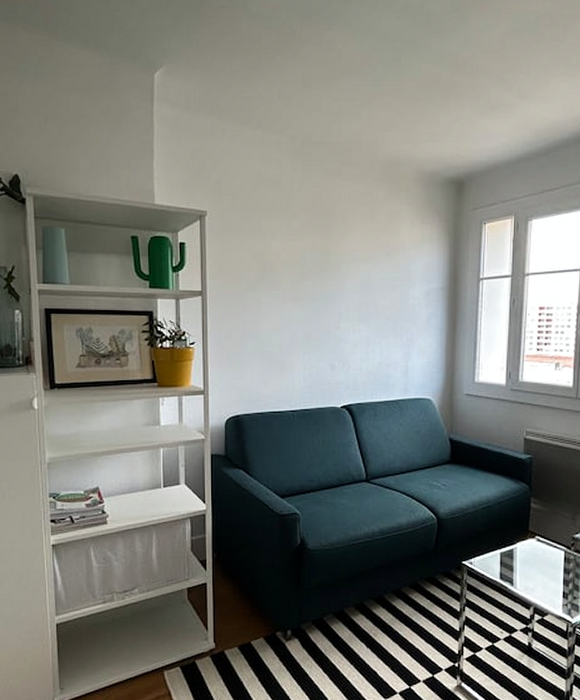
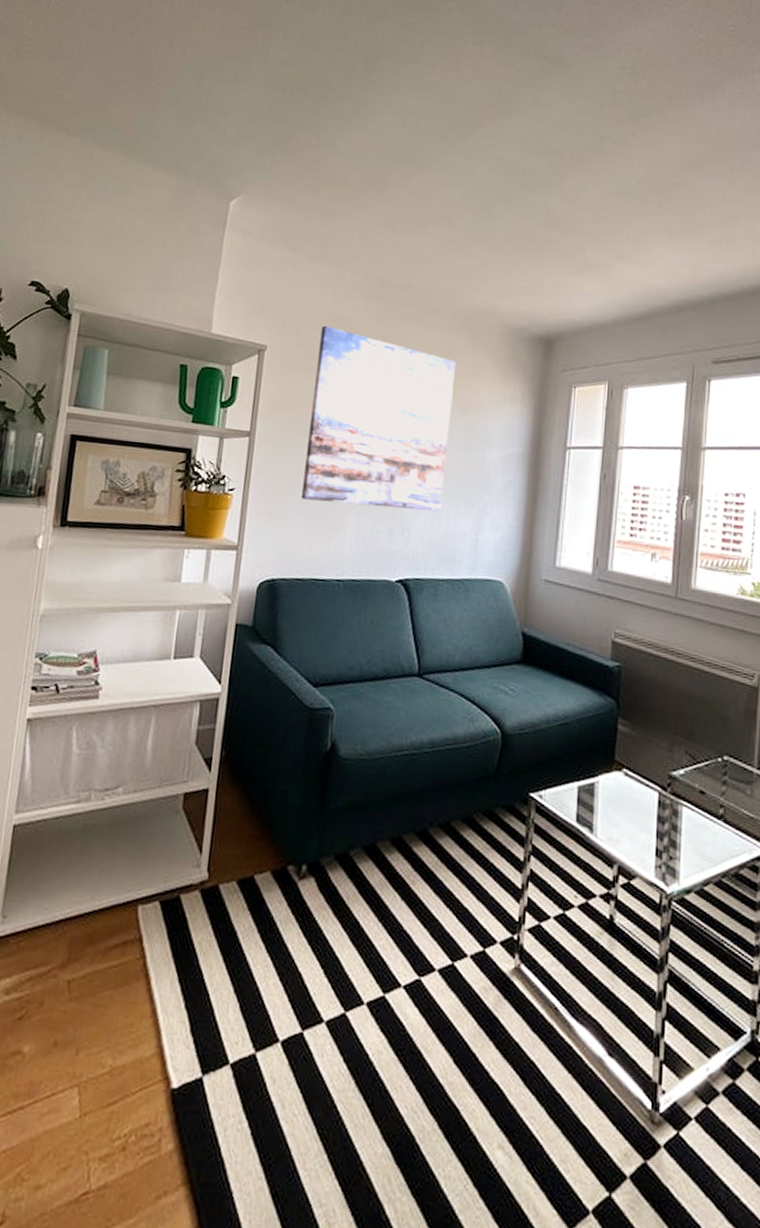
wall art: none [254,187,378,346] -> present [301,325,457,511]

